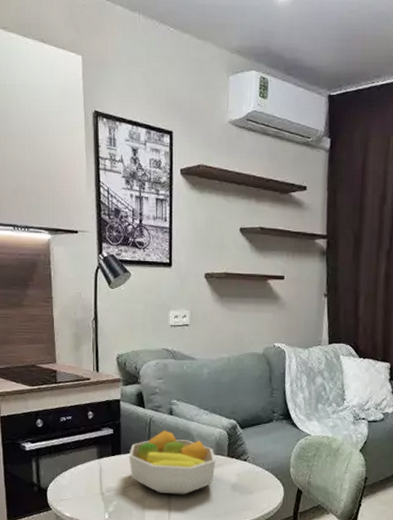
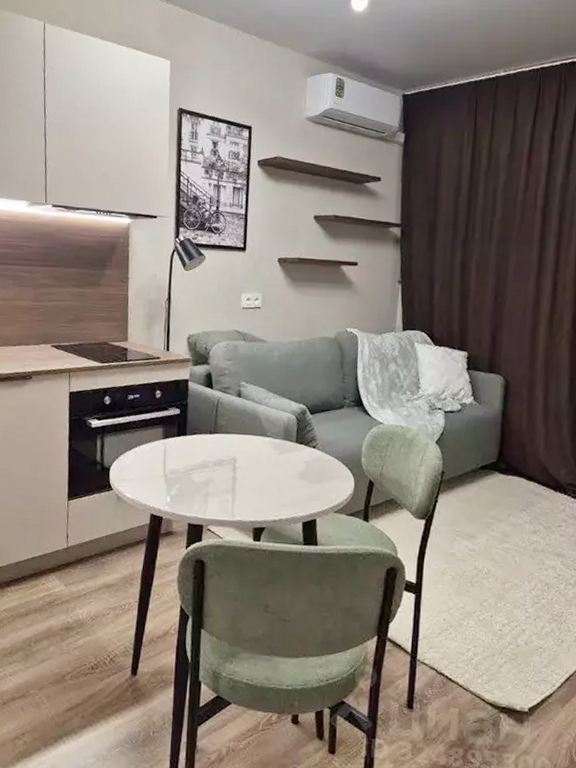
fruit bowl: present [129,430,216,495] -> none [194,412,284,481]

